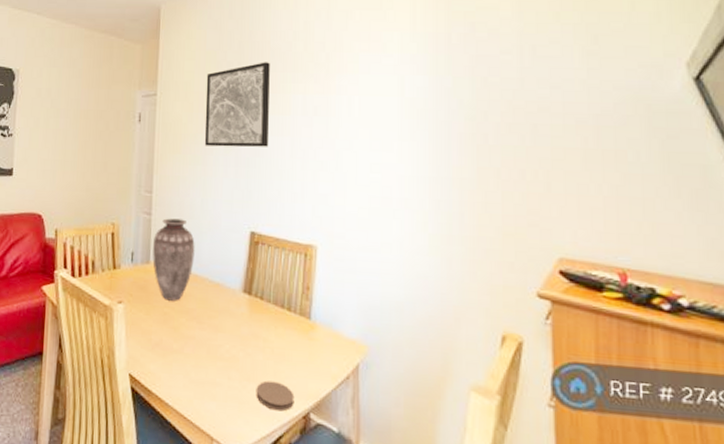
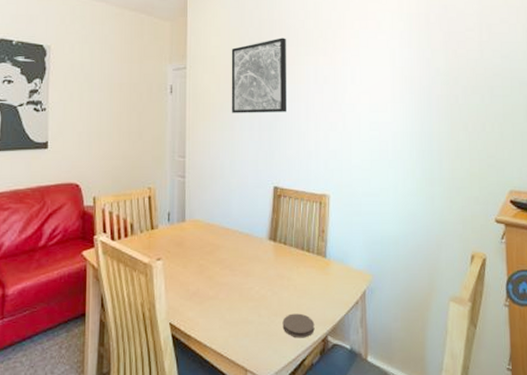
vase: present [152,218,195,301] -> none [188,179,226,253]

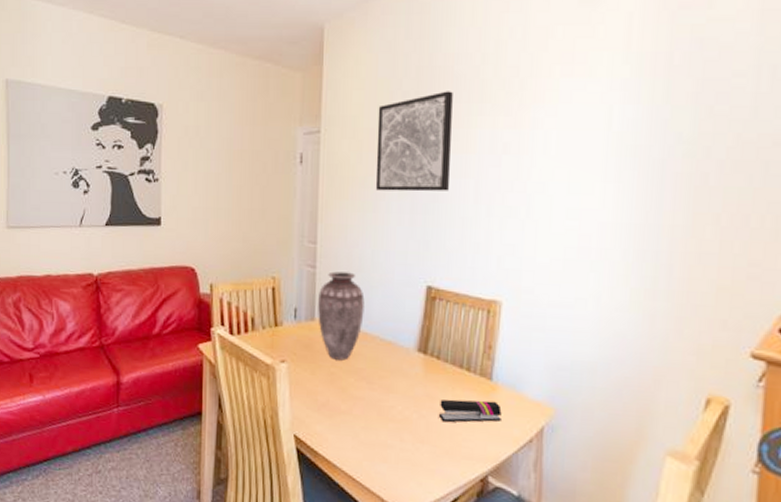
vase: none [188,179,226,253] -> present [318,271,365,361]
coaster: present [282,313,315,338] -> none [430,443,472,474]
stapler: none [287,274,335,296] -> present [438,399,502,423]

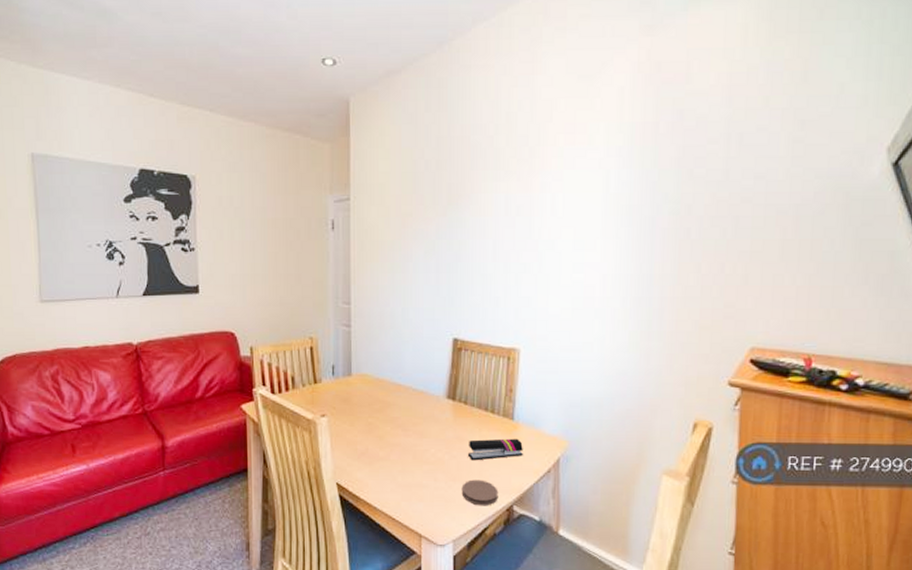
vase: present [318,271,365,361] -> none [354,329,397,411]
wall art: present [375,91,453,192] -> none [403,159,470,253]
coaster: none [430,443,472,474] -> present [461,479,499,506]

